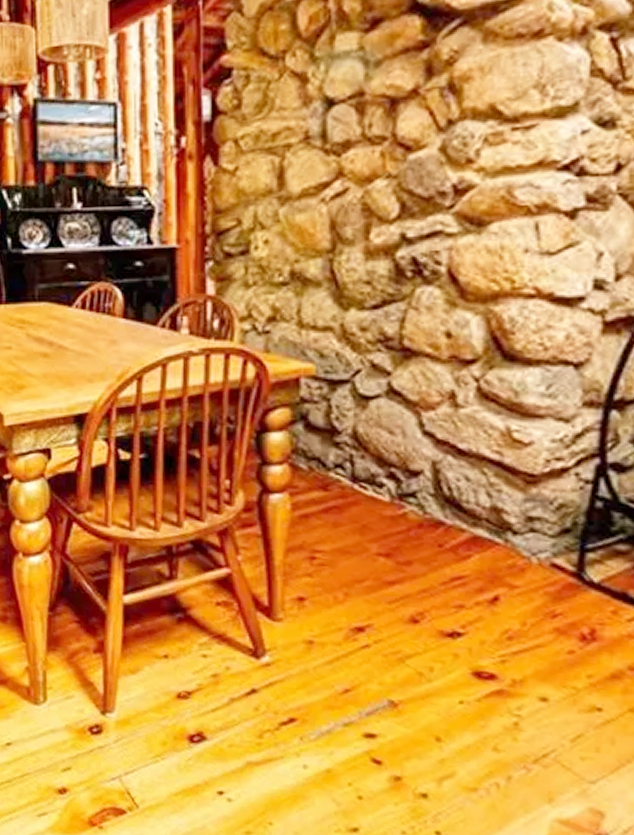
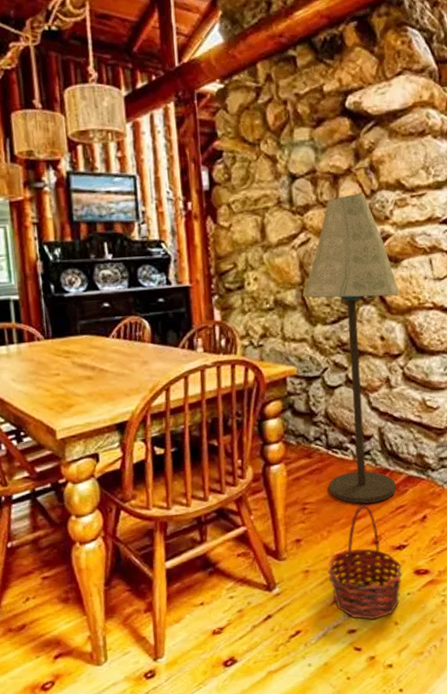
floor lamp: none [332,125,482,566] -> present [303,193,400,504]
basket: none [340,565,454,727] -> present [327,504,403,620]

